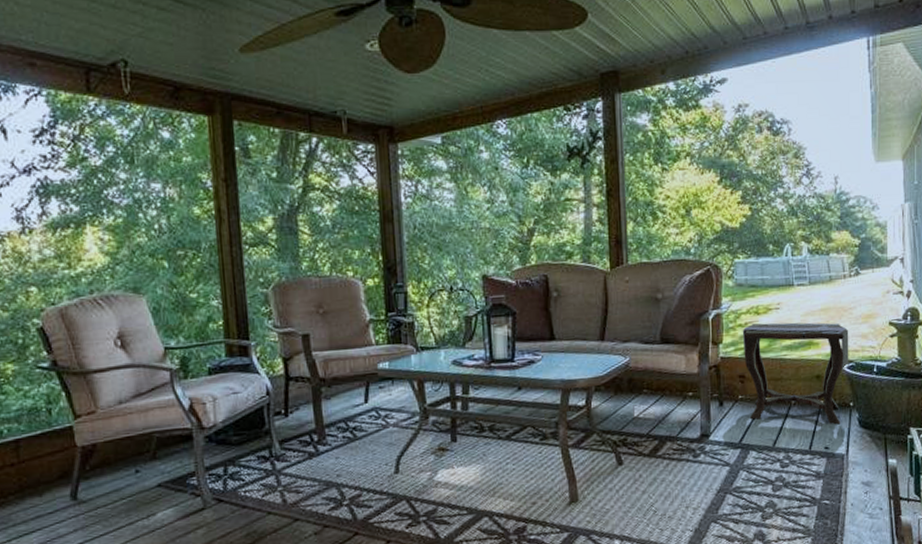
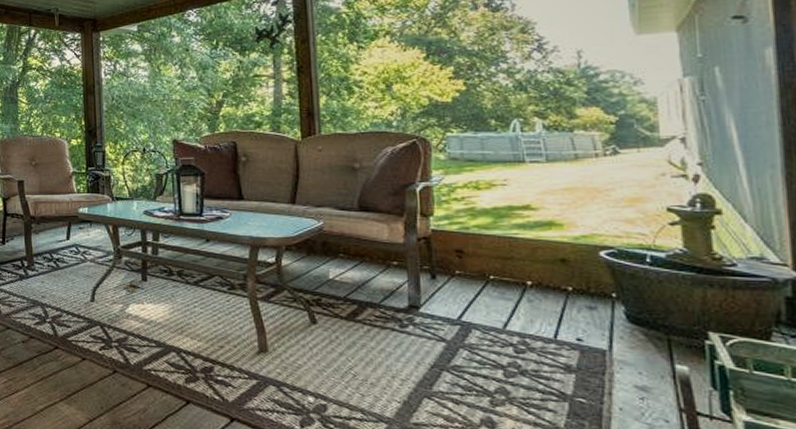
side table: present [742,322,849,425] -> none [458,199,608,316]

